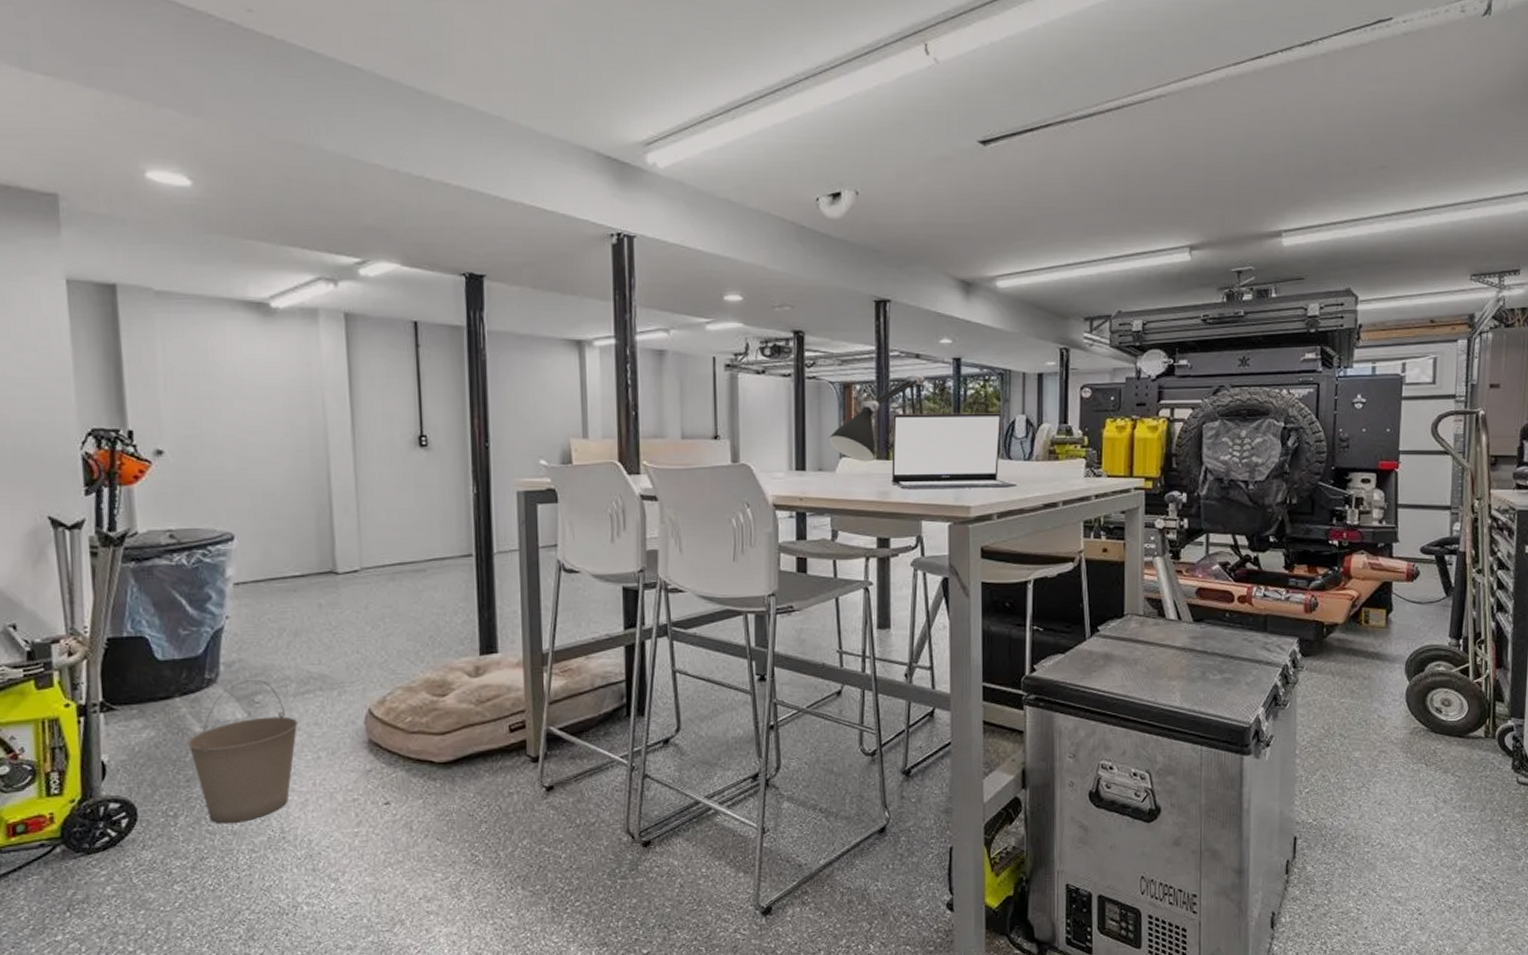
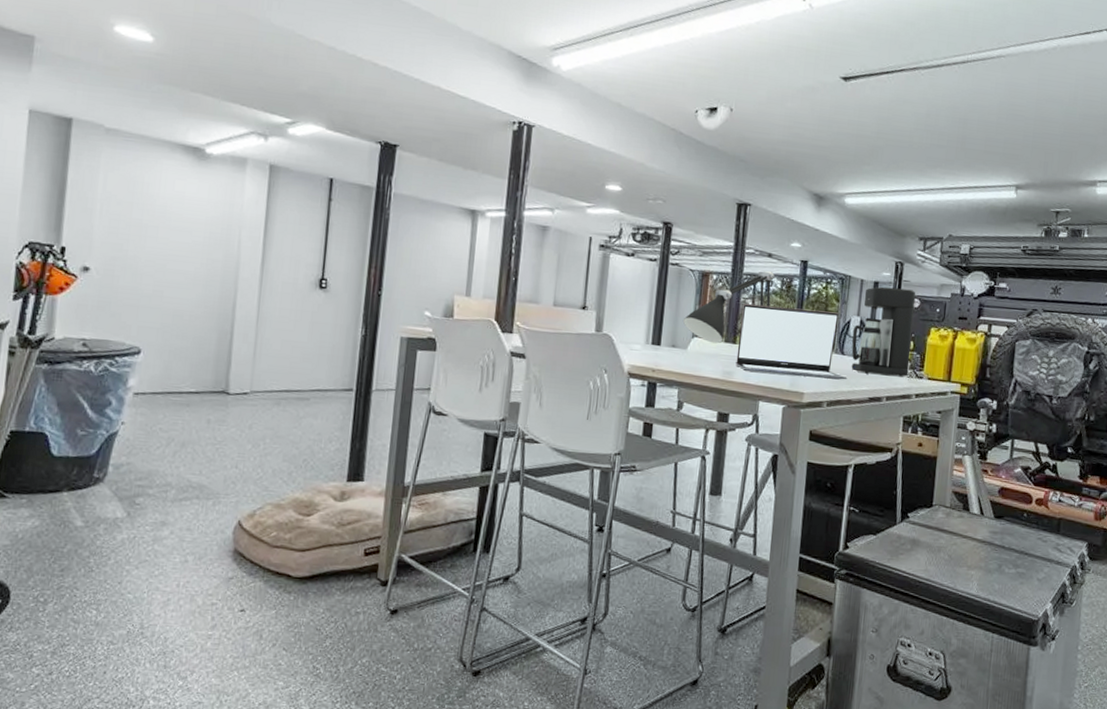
bucket: present [188,679,299,824] -> none [67,482,172,615]
coffee maker: none [1018,378,1086,478] -> present [851,286,916,377]

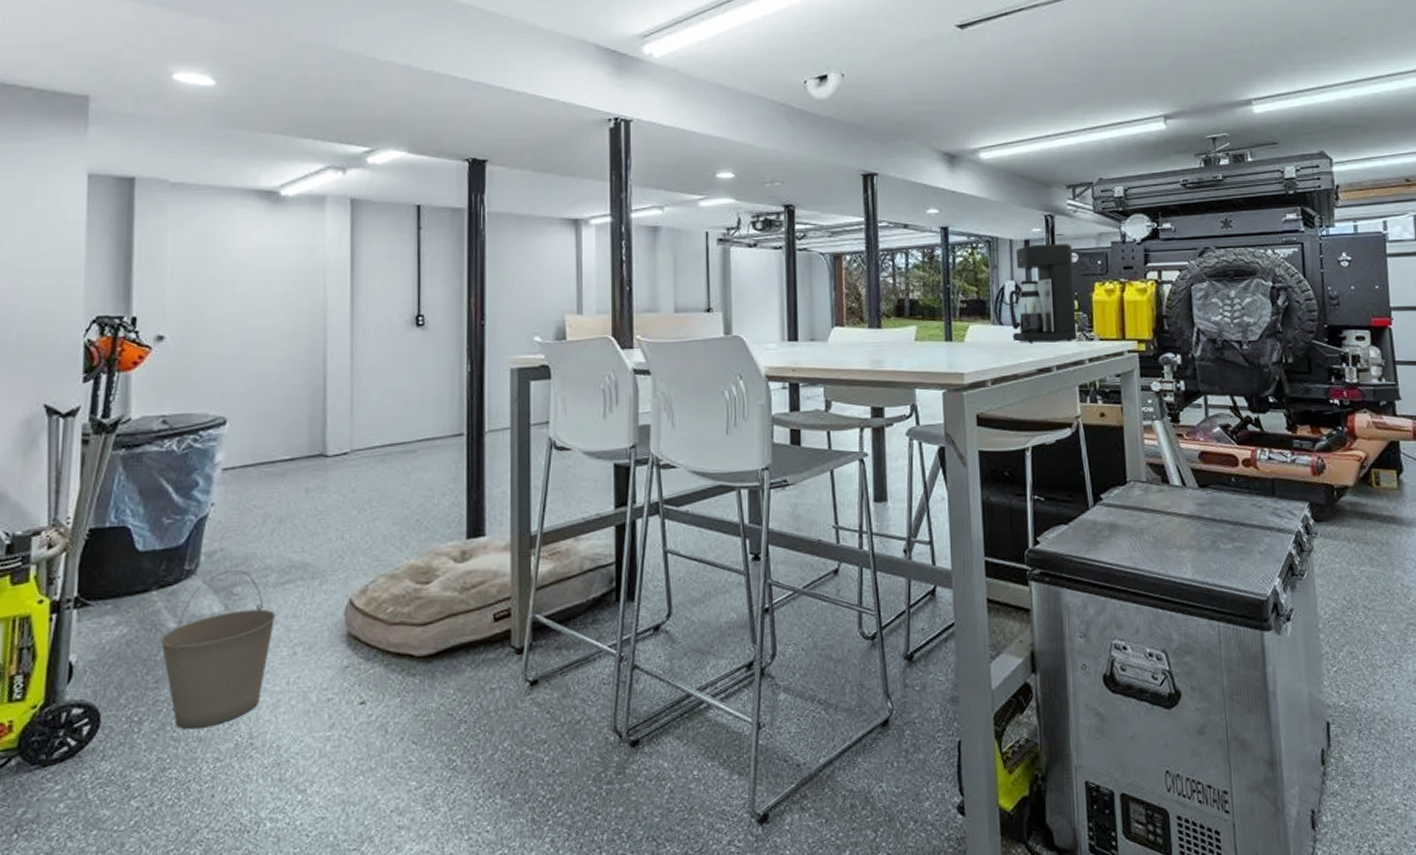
bucket: none [67,482,172,615] -> present [160,569,276,730]
desk lamp: present [682,271,775,344] -> none [819,244,914,331]
laptop: present [736,304,846,380] -> none [883,279,1009,358]

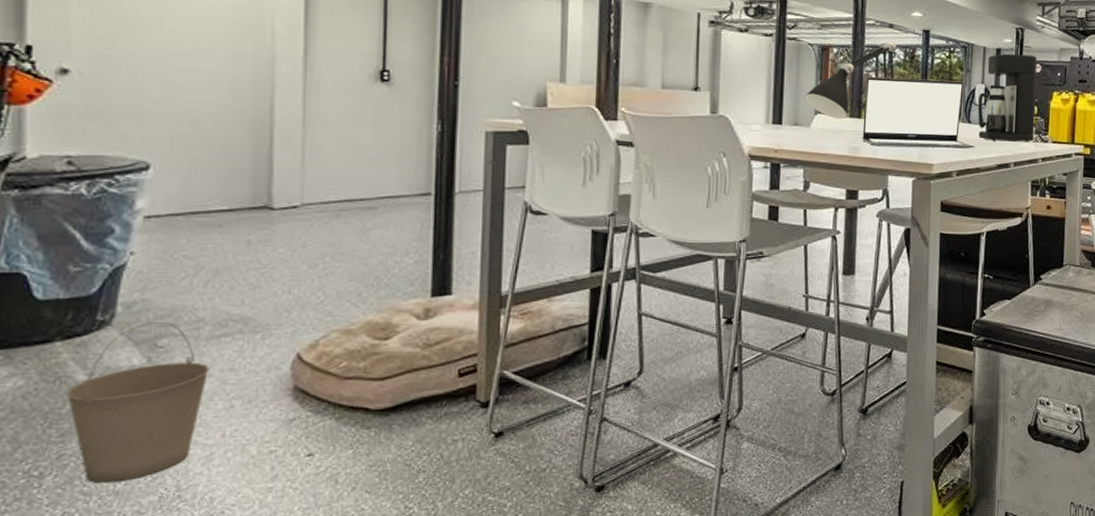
desk lamp: none [819,244,914,331] -> present [804,42,897,119]
laptop: none [883,279,1009,358] -> present [862,77,974,149]

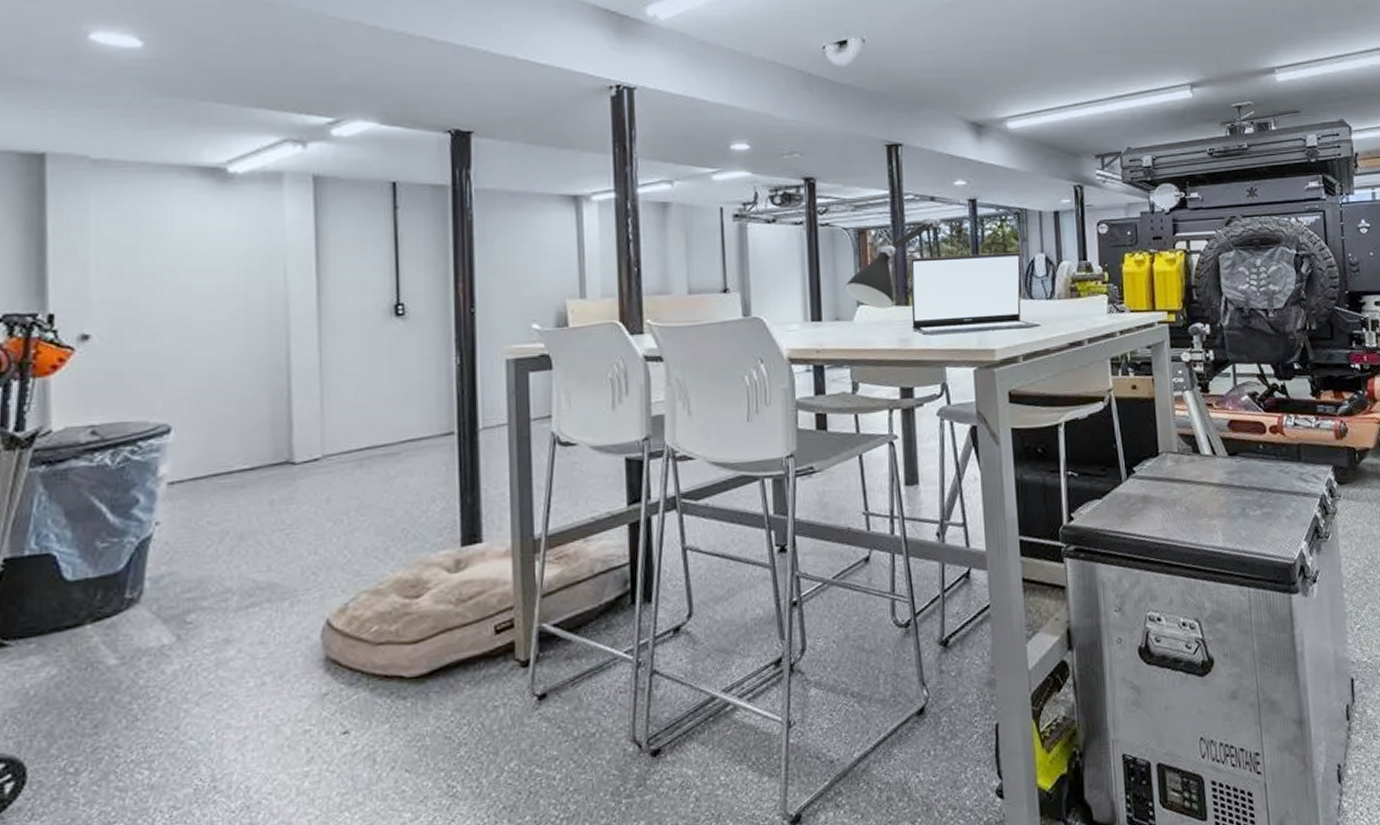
bucket: present [66,321,210,484] -> none [98,594,240,778]
coffee maker: present [977,53,1038,142] -> none [1038,214,1108,317]

